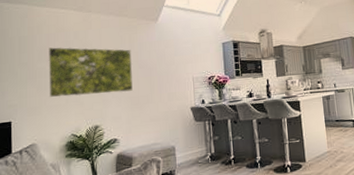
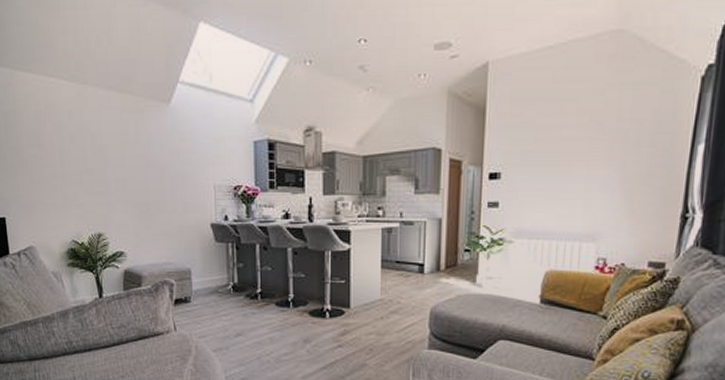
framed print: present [47,47,133,98] -> none [38,129,140,196]

